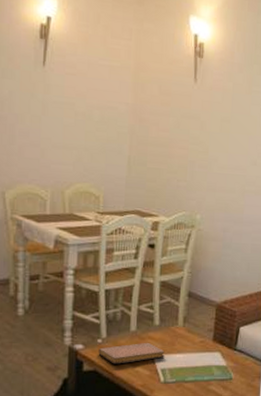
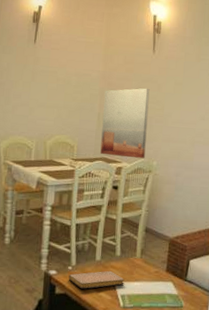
wall art: none [132,125,191,212] -> present [100,88,150,159]

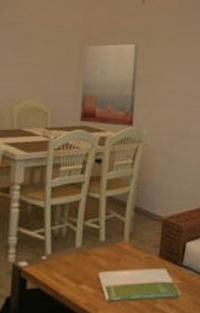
notebook: present [68,270,125,289] -> none [42,259,110,282]

